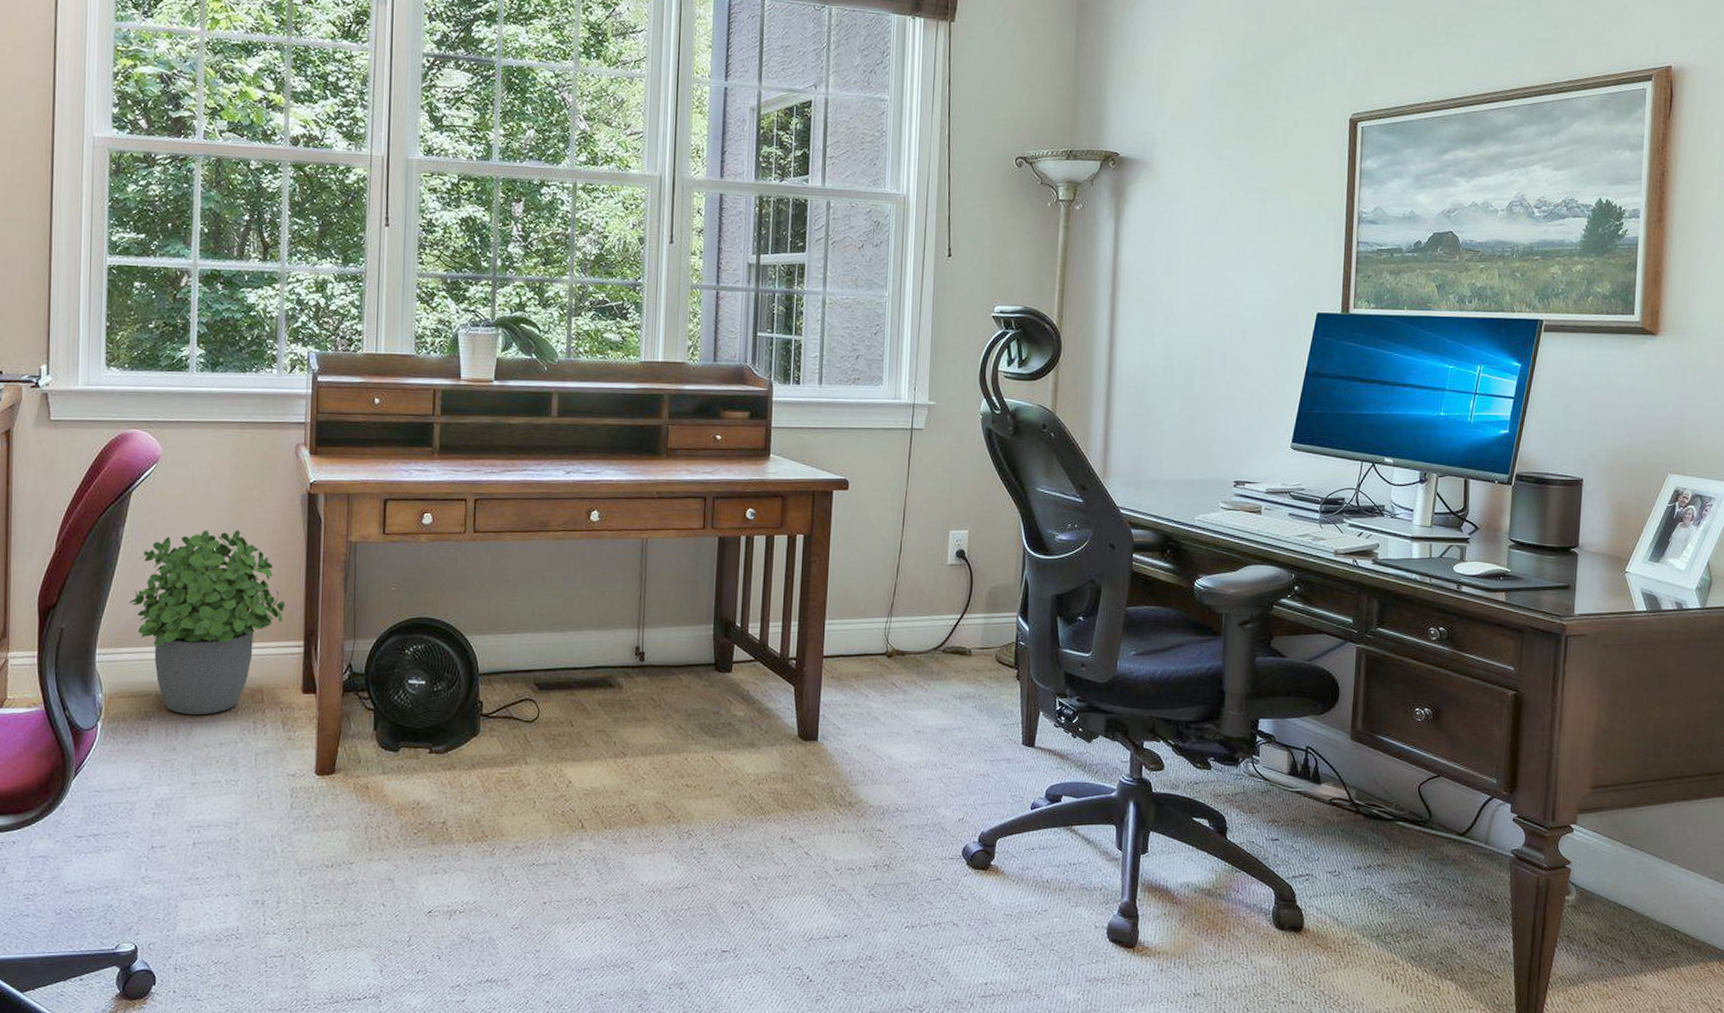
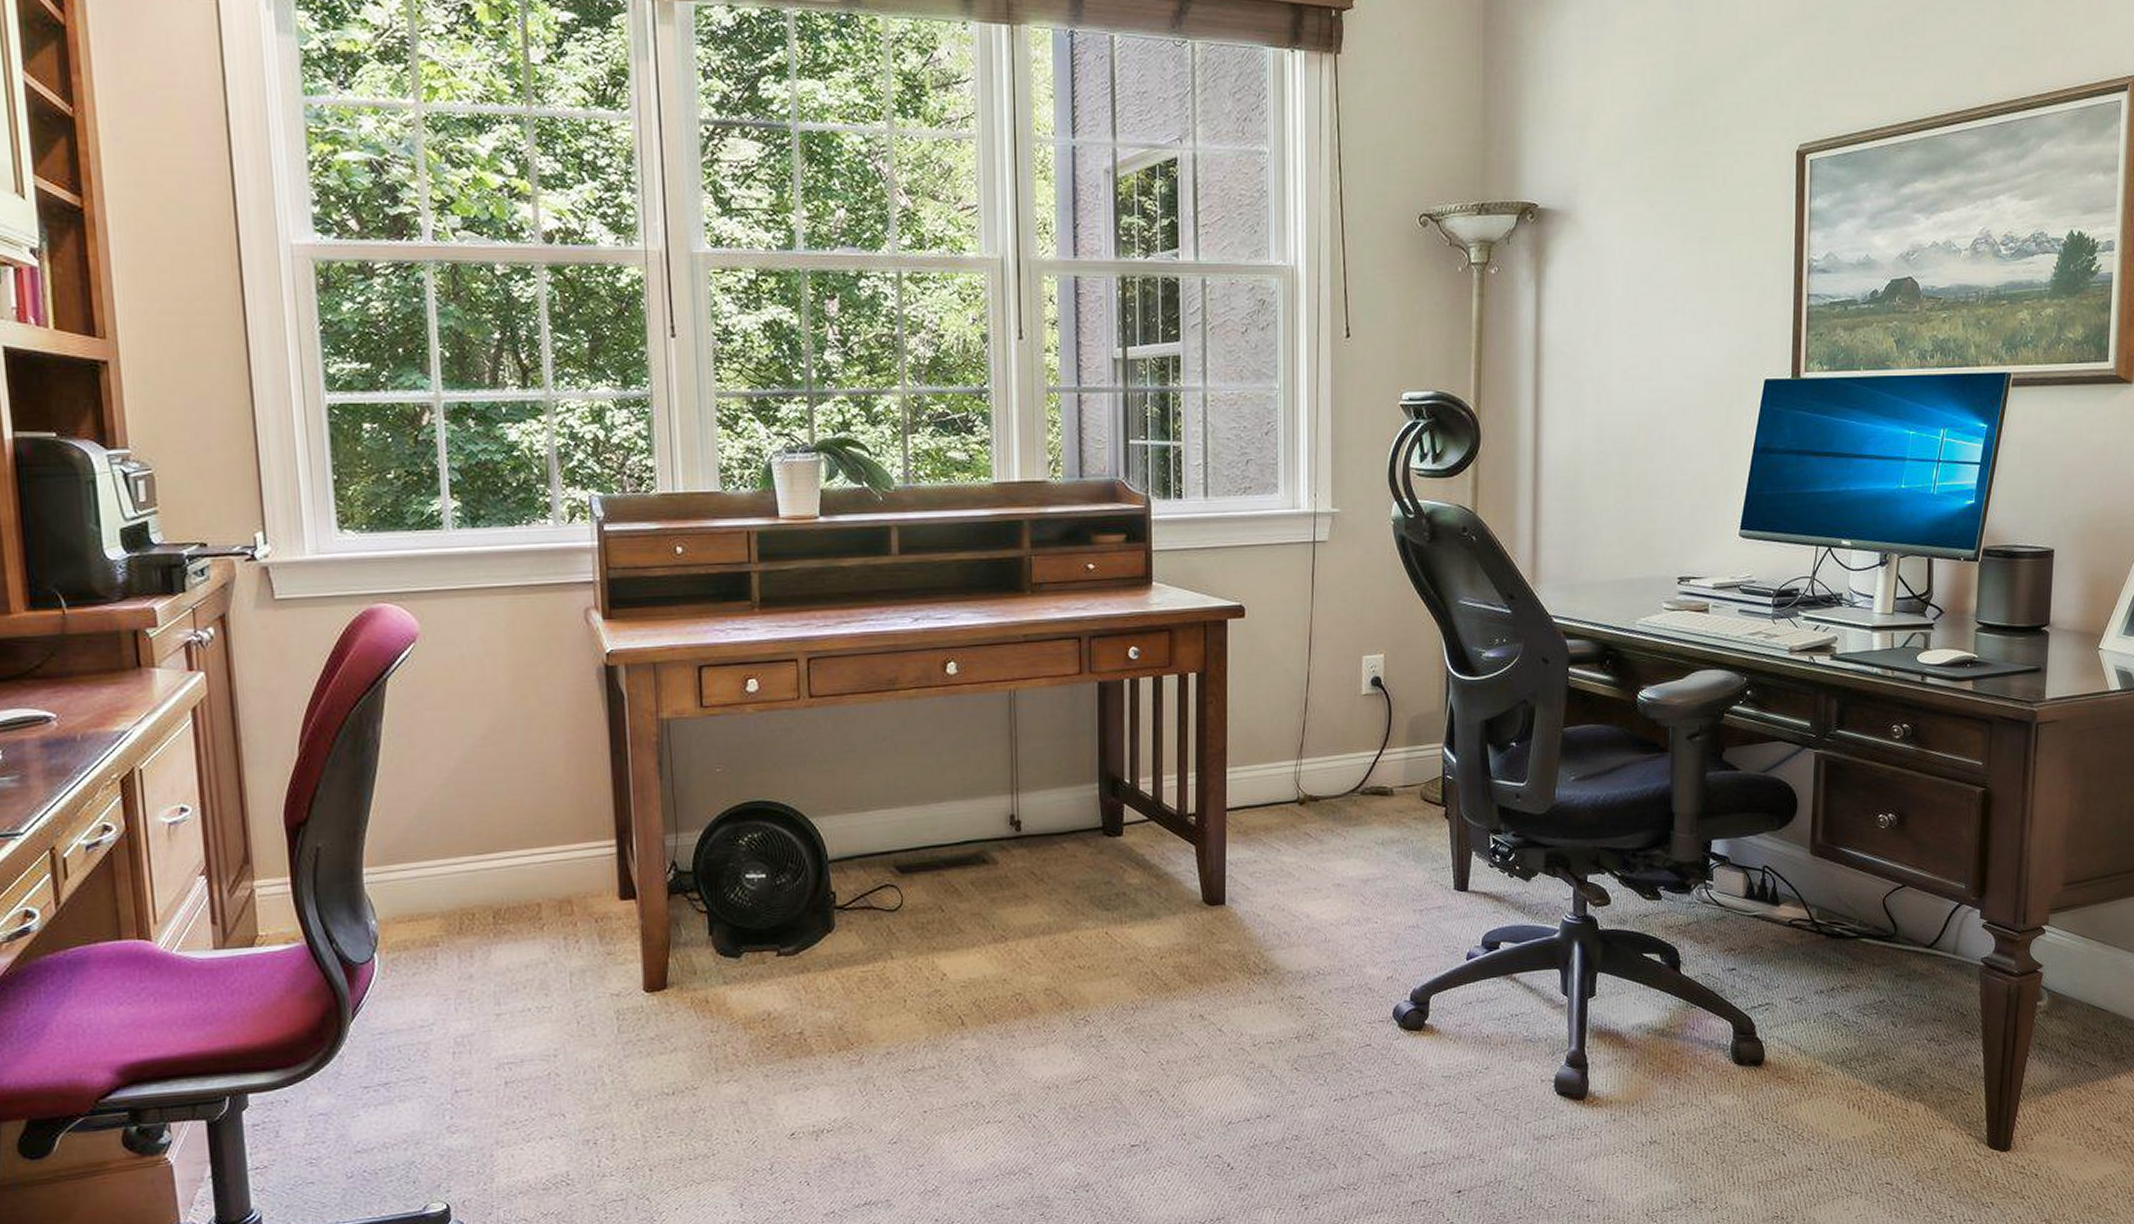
potted plant: present [128,530,286,716] -> none [397,715,590,937]

